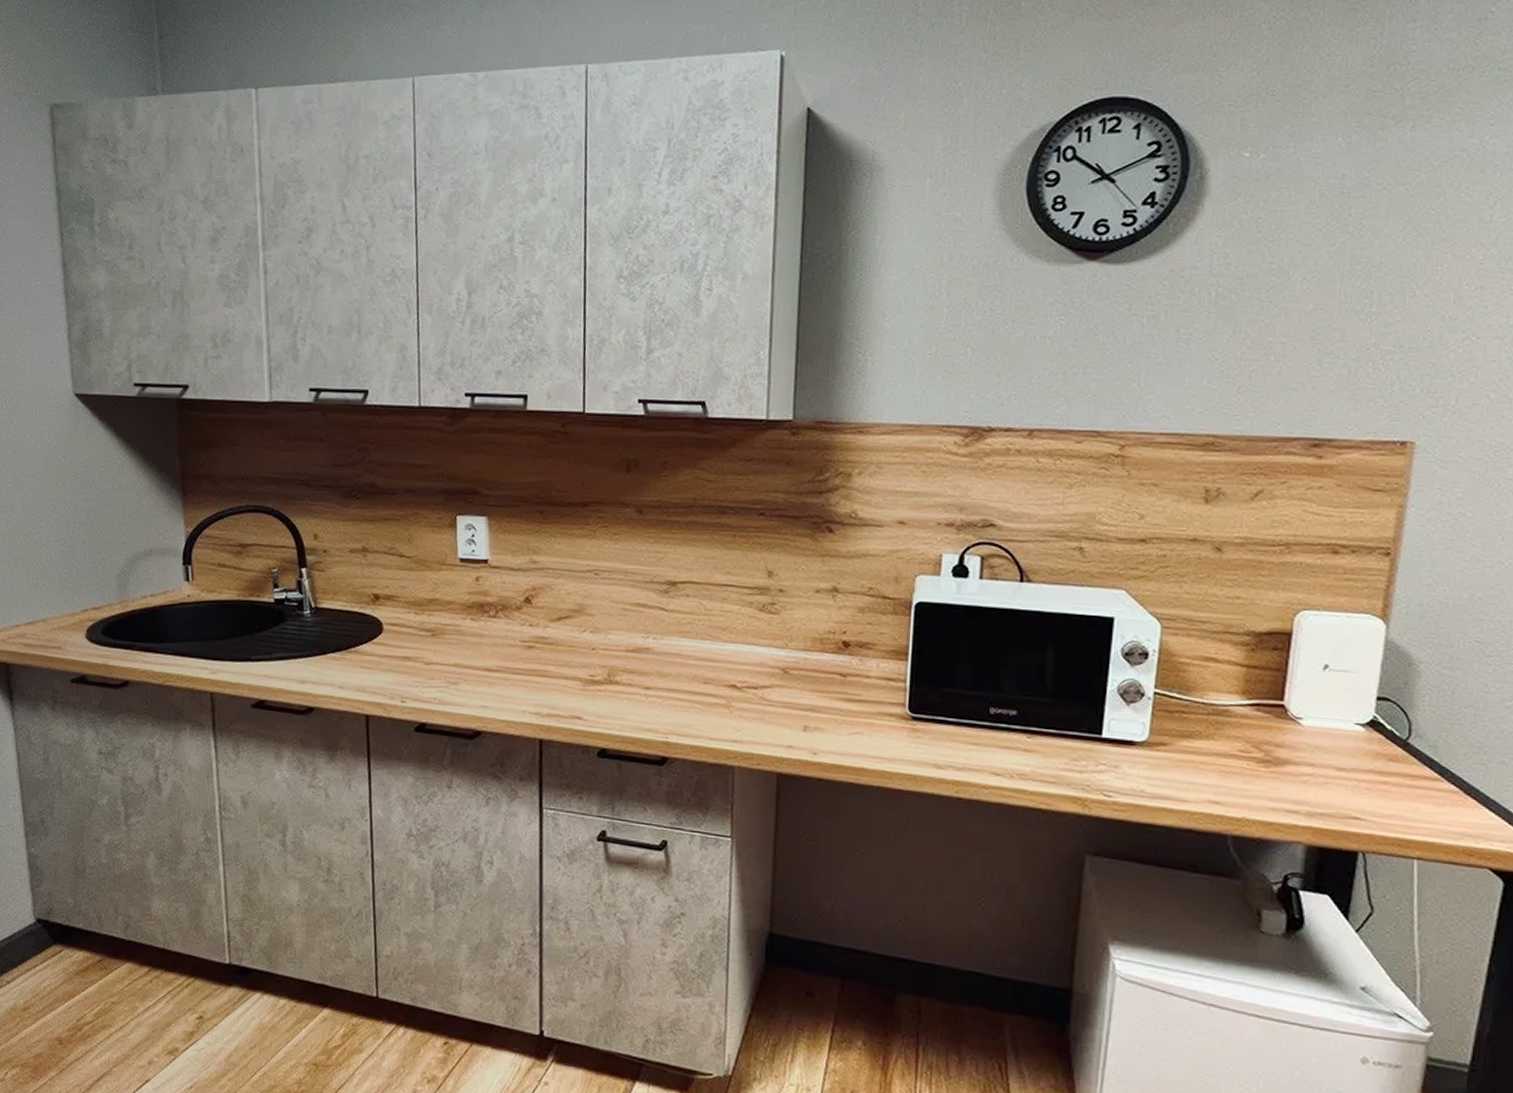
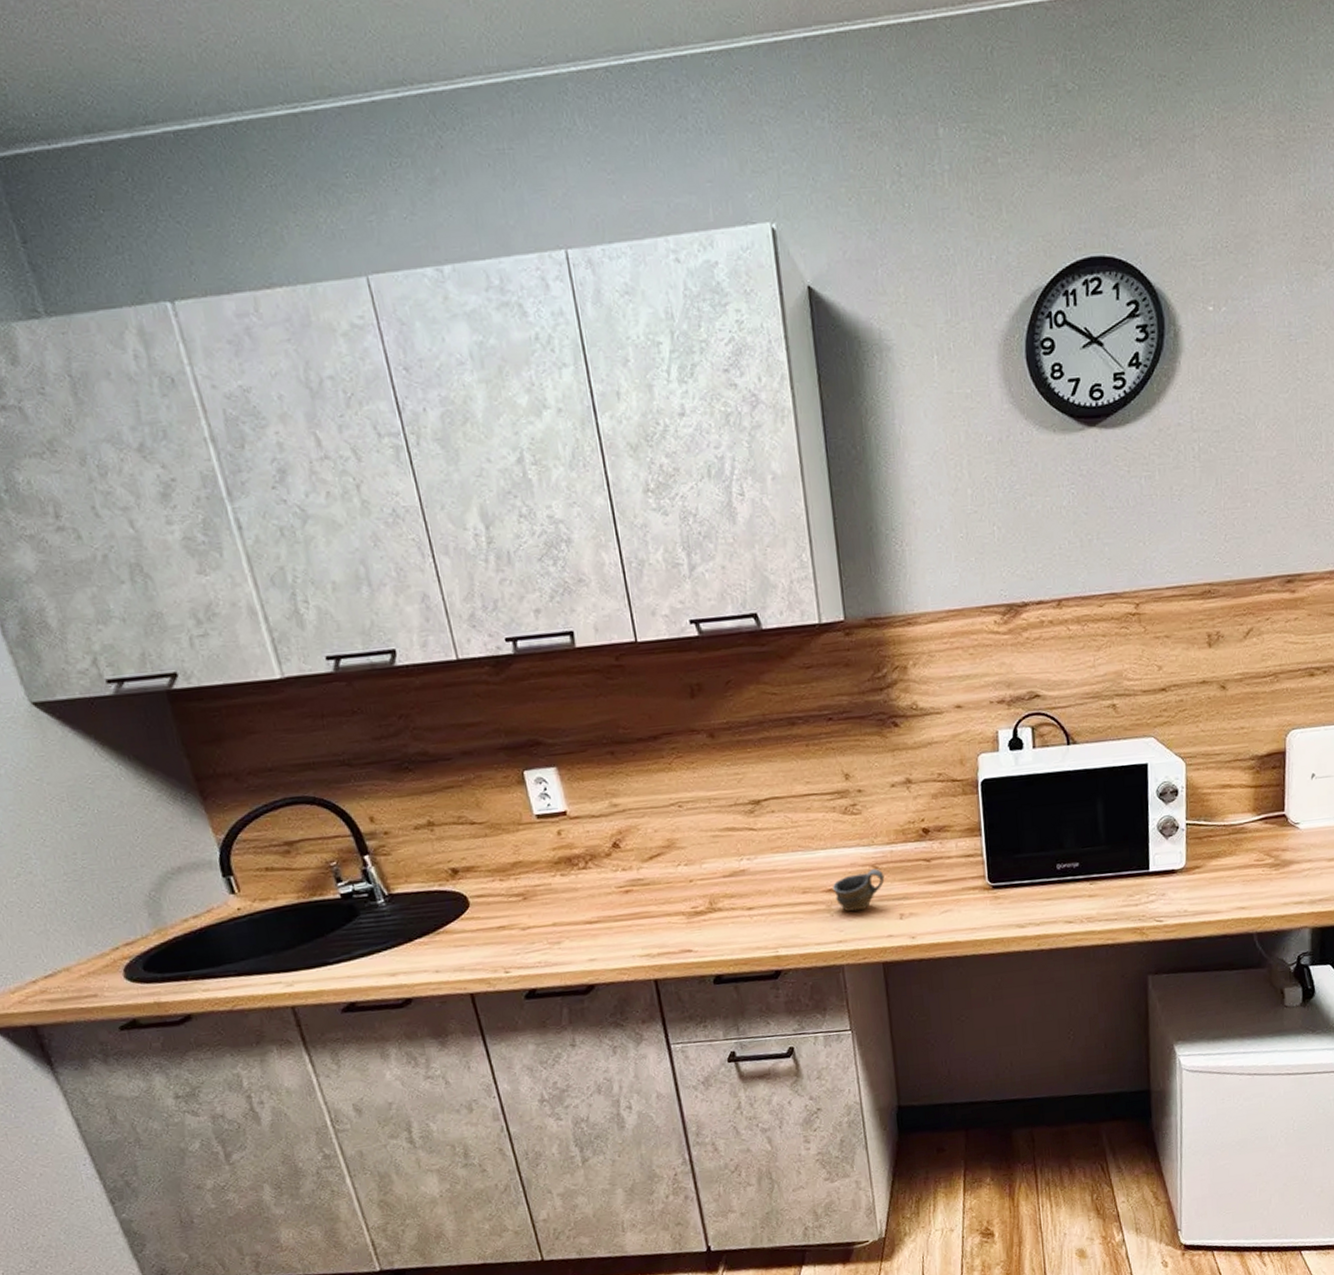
cup: none [736,673,794,714] -> present [832,869,885,912]

